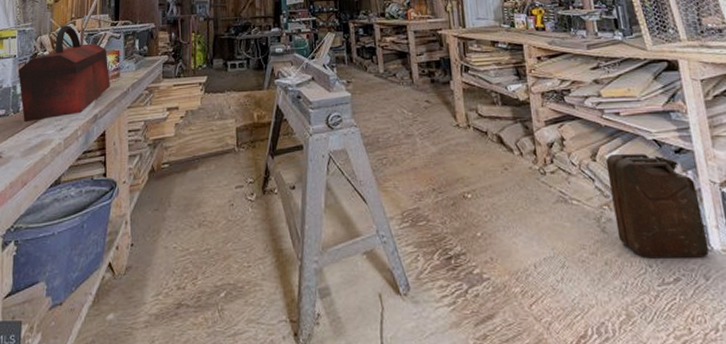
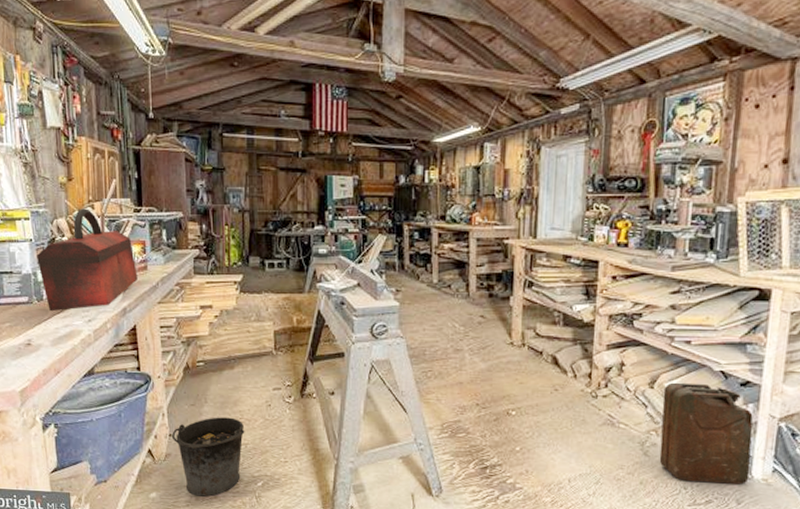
bucket: none [134,221,208,314] -> present [172,417,245,497]

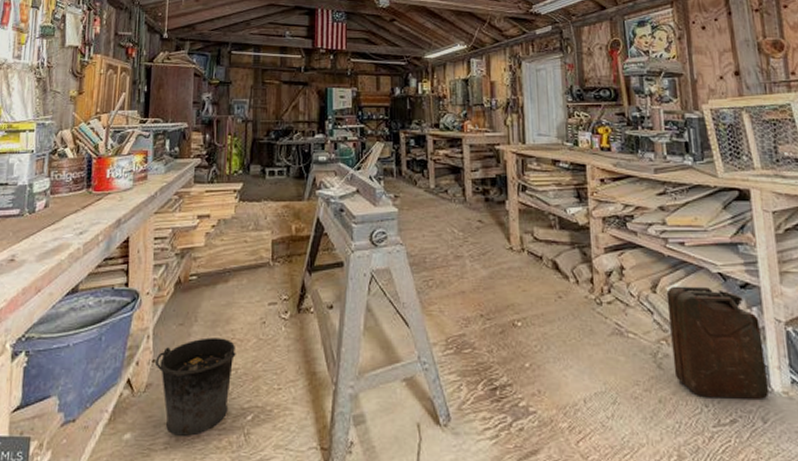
toolbox: present [37,208,138,312] -> none [35,120,137,224]

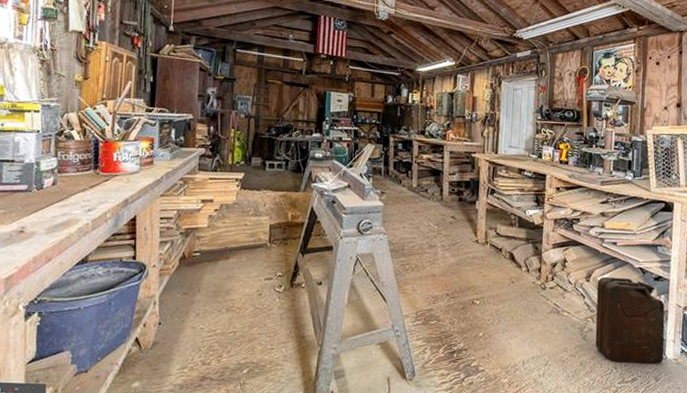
bucket: present [155,337,236,436] -> none [161,305,235,385]

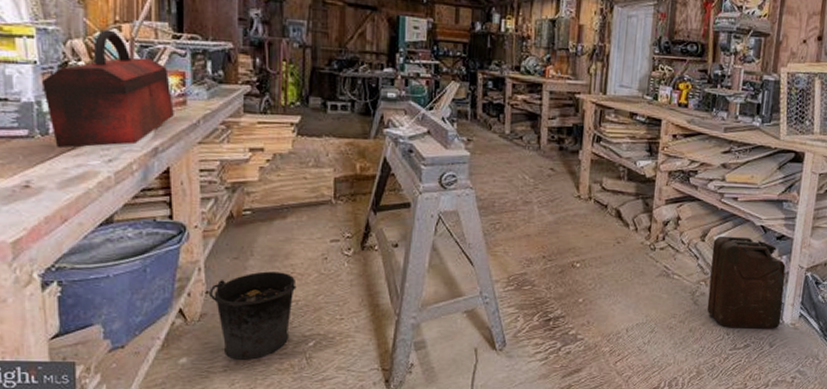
toolbox: none [42,105,143,200] -> present [42,29,174,149]
bucket: none [161,305,235,385] -> present [209,271,297,360]

